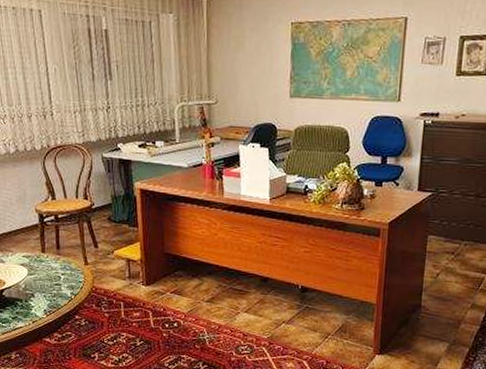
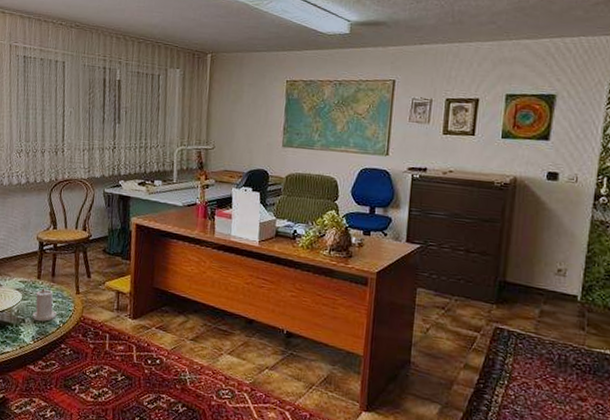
candle: none [41,261,68,295] -> present [32,288,57,322]

